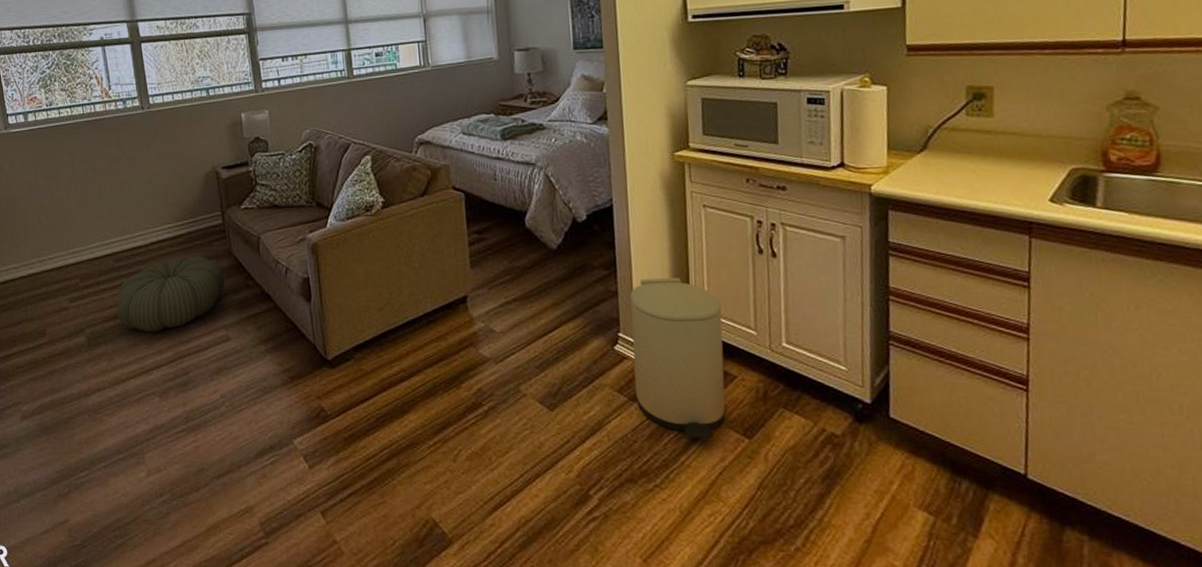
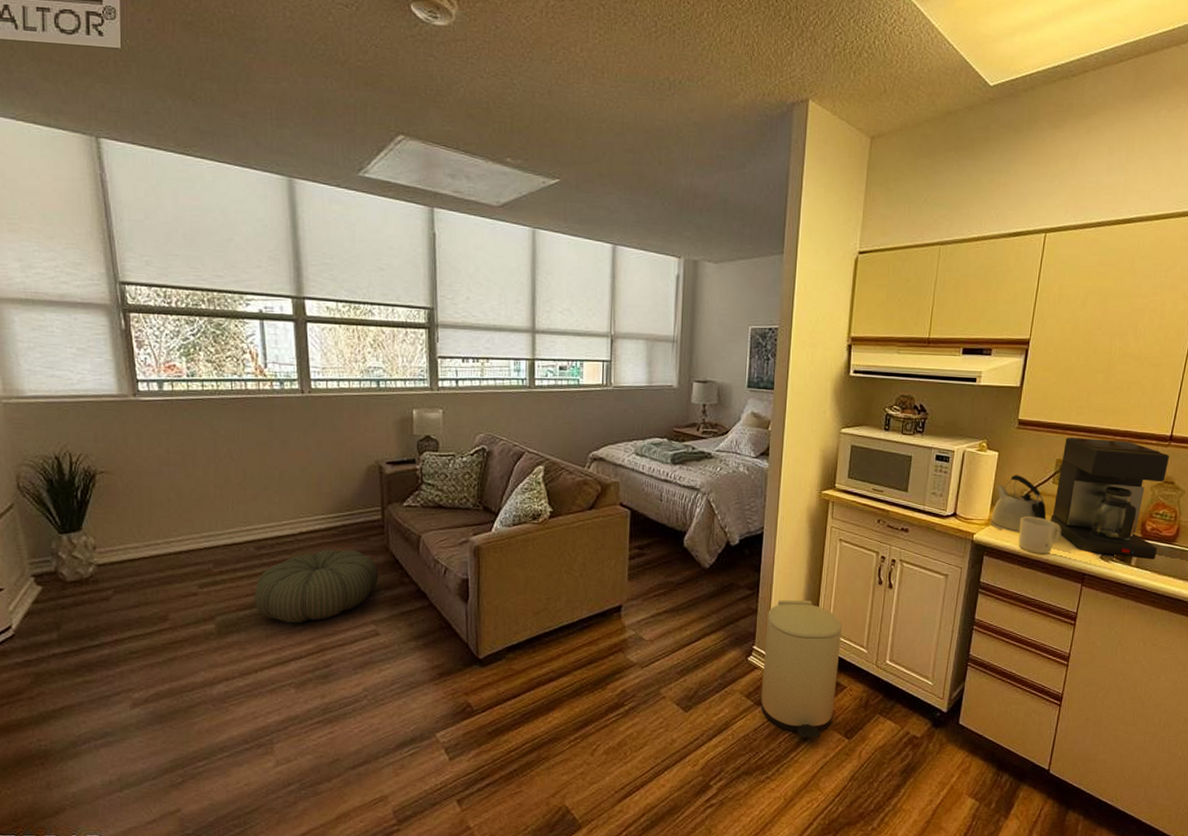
kettle: none [889,110,965,180] -> present [990,475,1047,533]
mug: none [929,158,989,203] -> present [1017,517,1061,555]
coffee maker: none [971,54,1133,198] -> present [1050,437,1169,560]

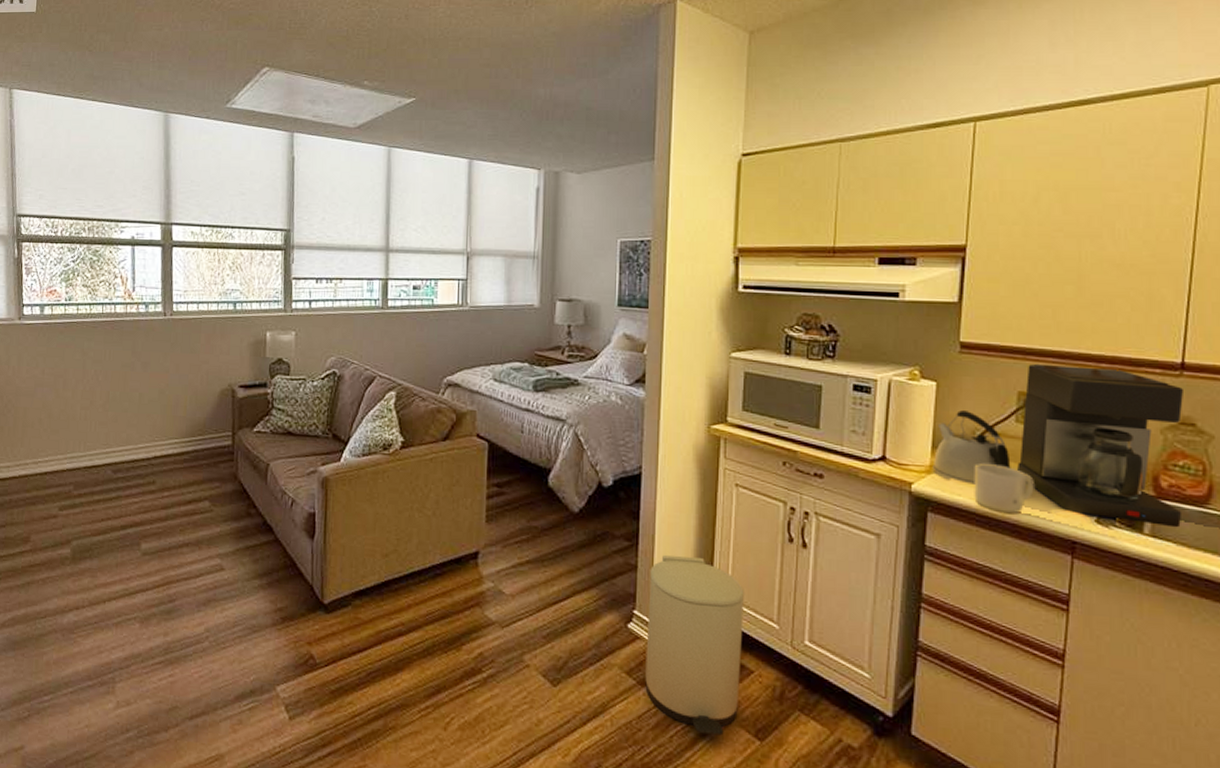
pouf: present [255,549,379,624] -> none [108,475,226,553]

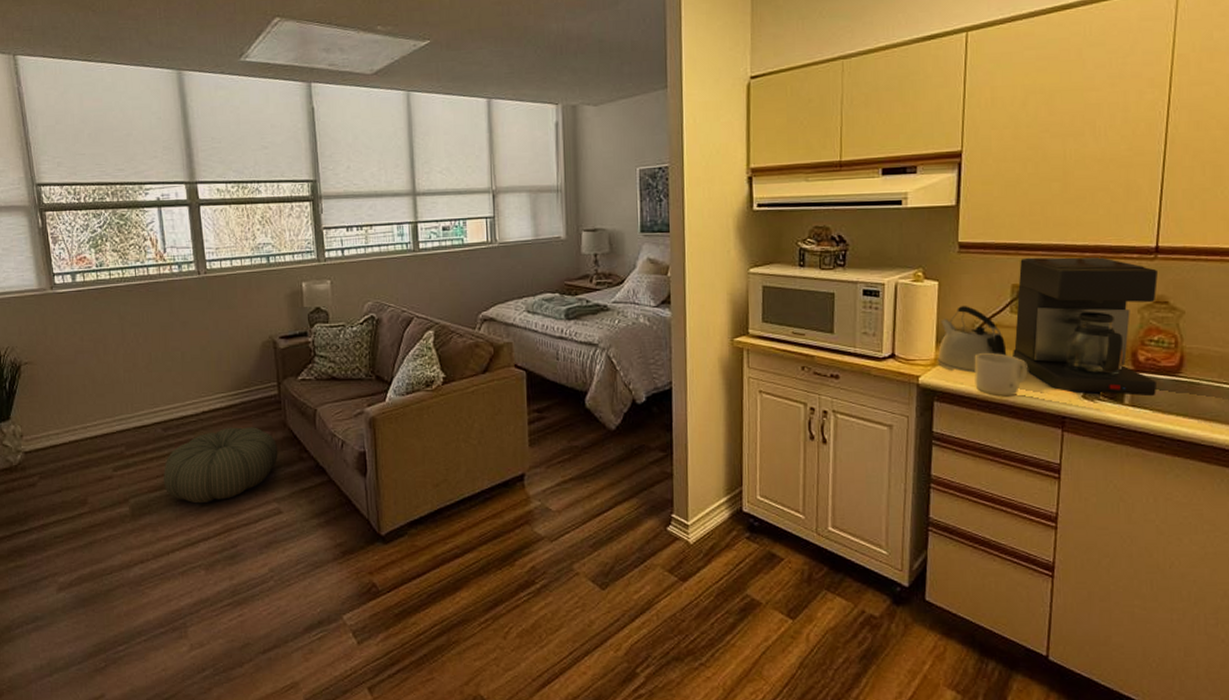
pouf: none [108,475,226,553] -> present [164,427,278,504]
pedal bin: present [645,554,745,736] -> none [684,460,773,618]

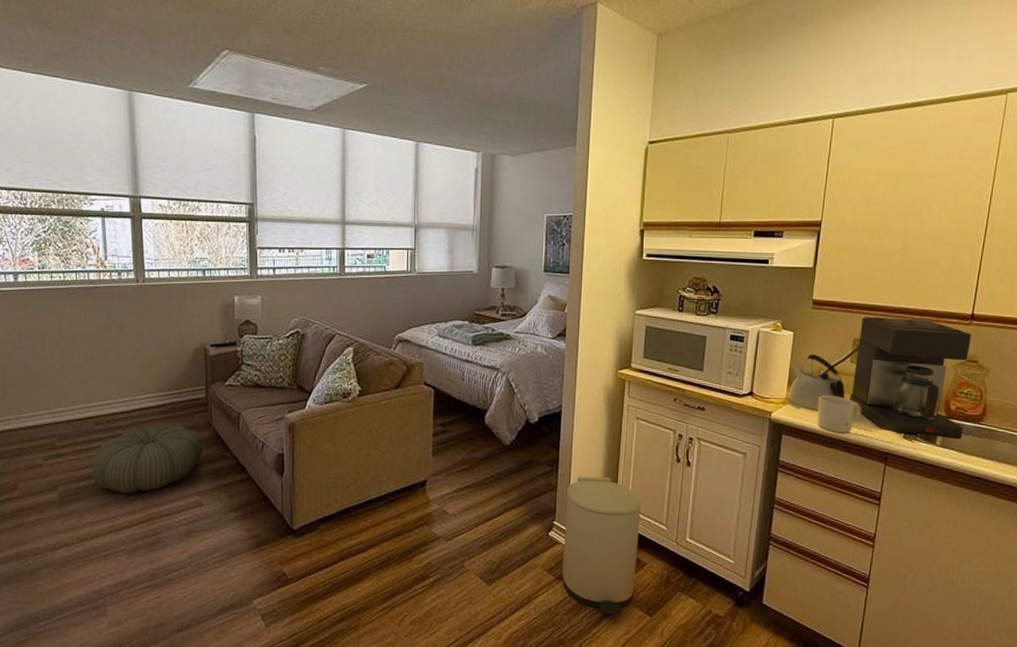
pedal bin: none [684,460,773,618] -> present [562,476,642,615]

